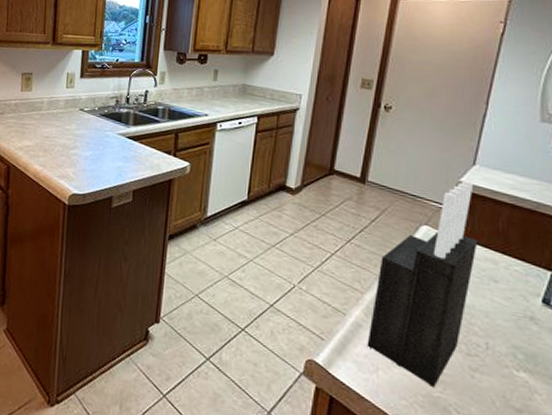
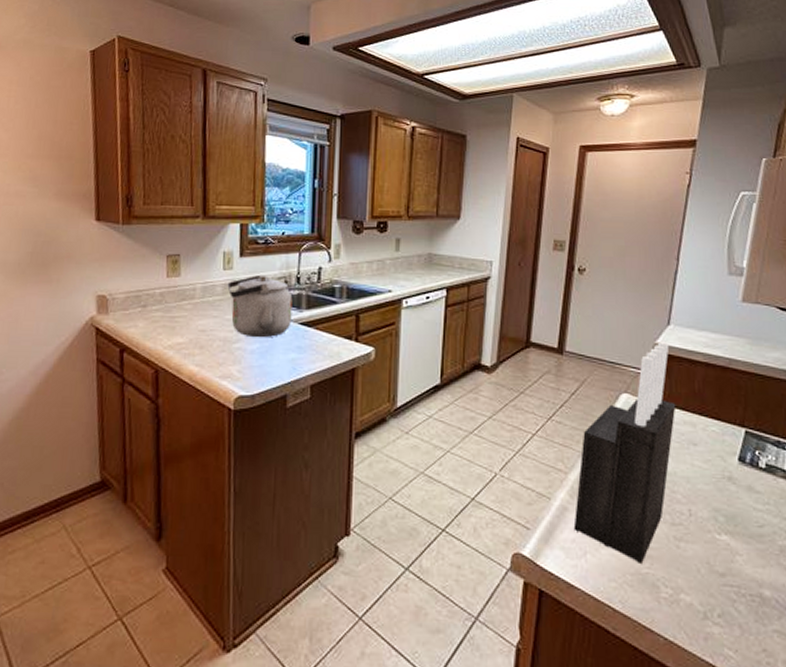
kettle: none [68,94,122,147] -> present [227,275,293,338]

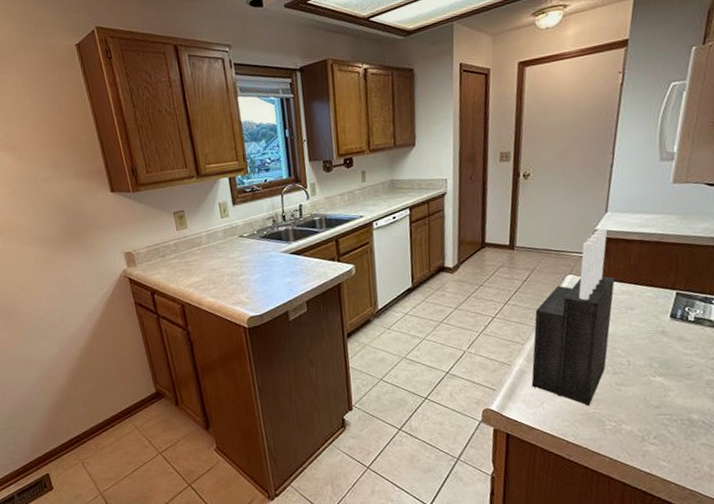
kettle: present [227,275,293,338] -> none [226,218,284,270]

